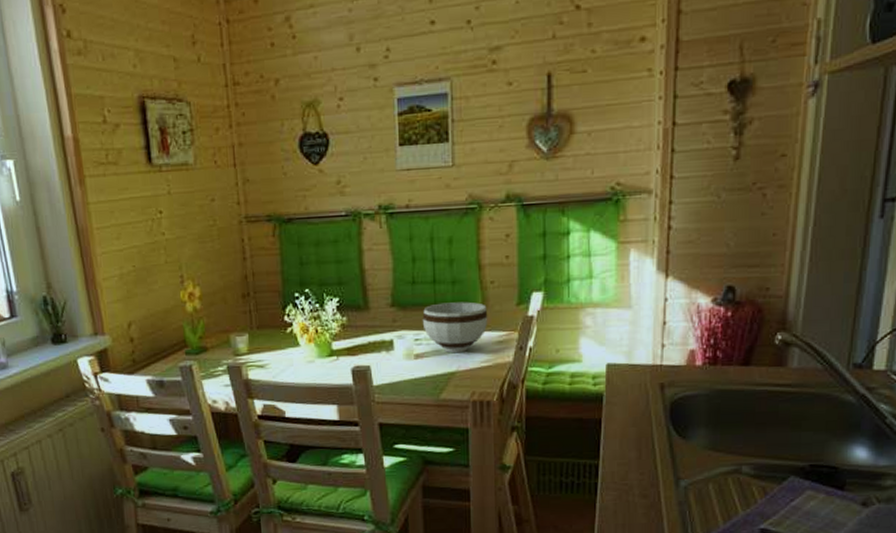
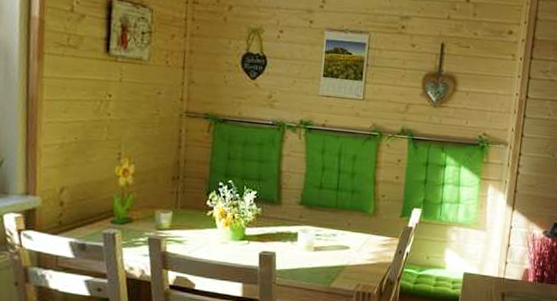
bowl: present [422,301,488,353] -> none [324,207,377,250]

